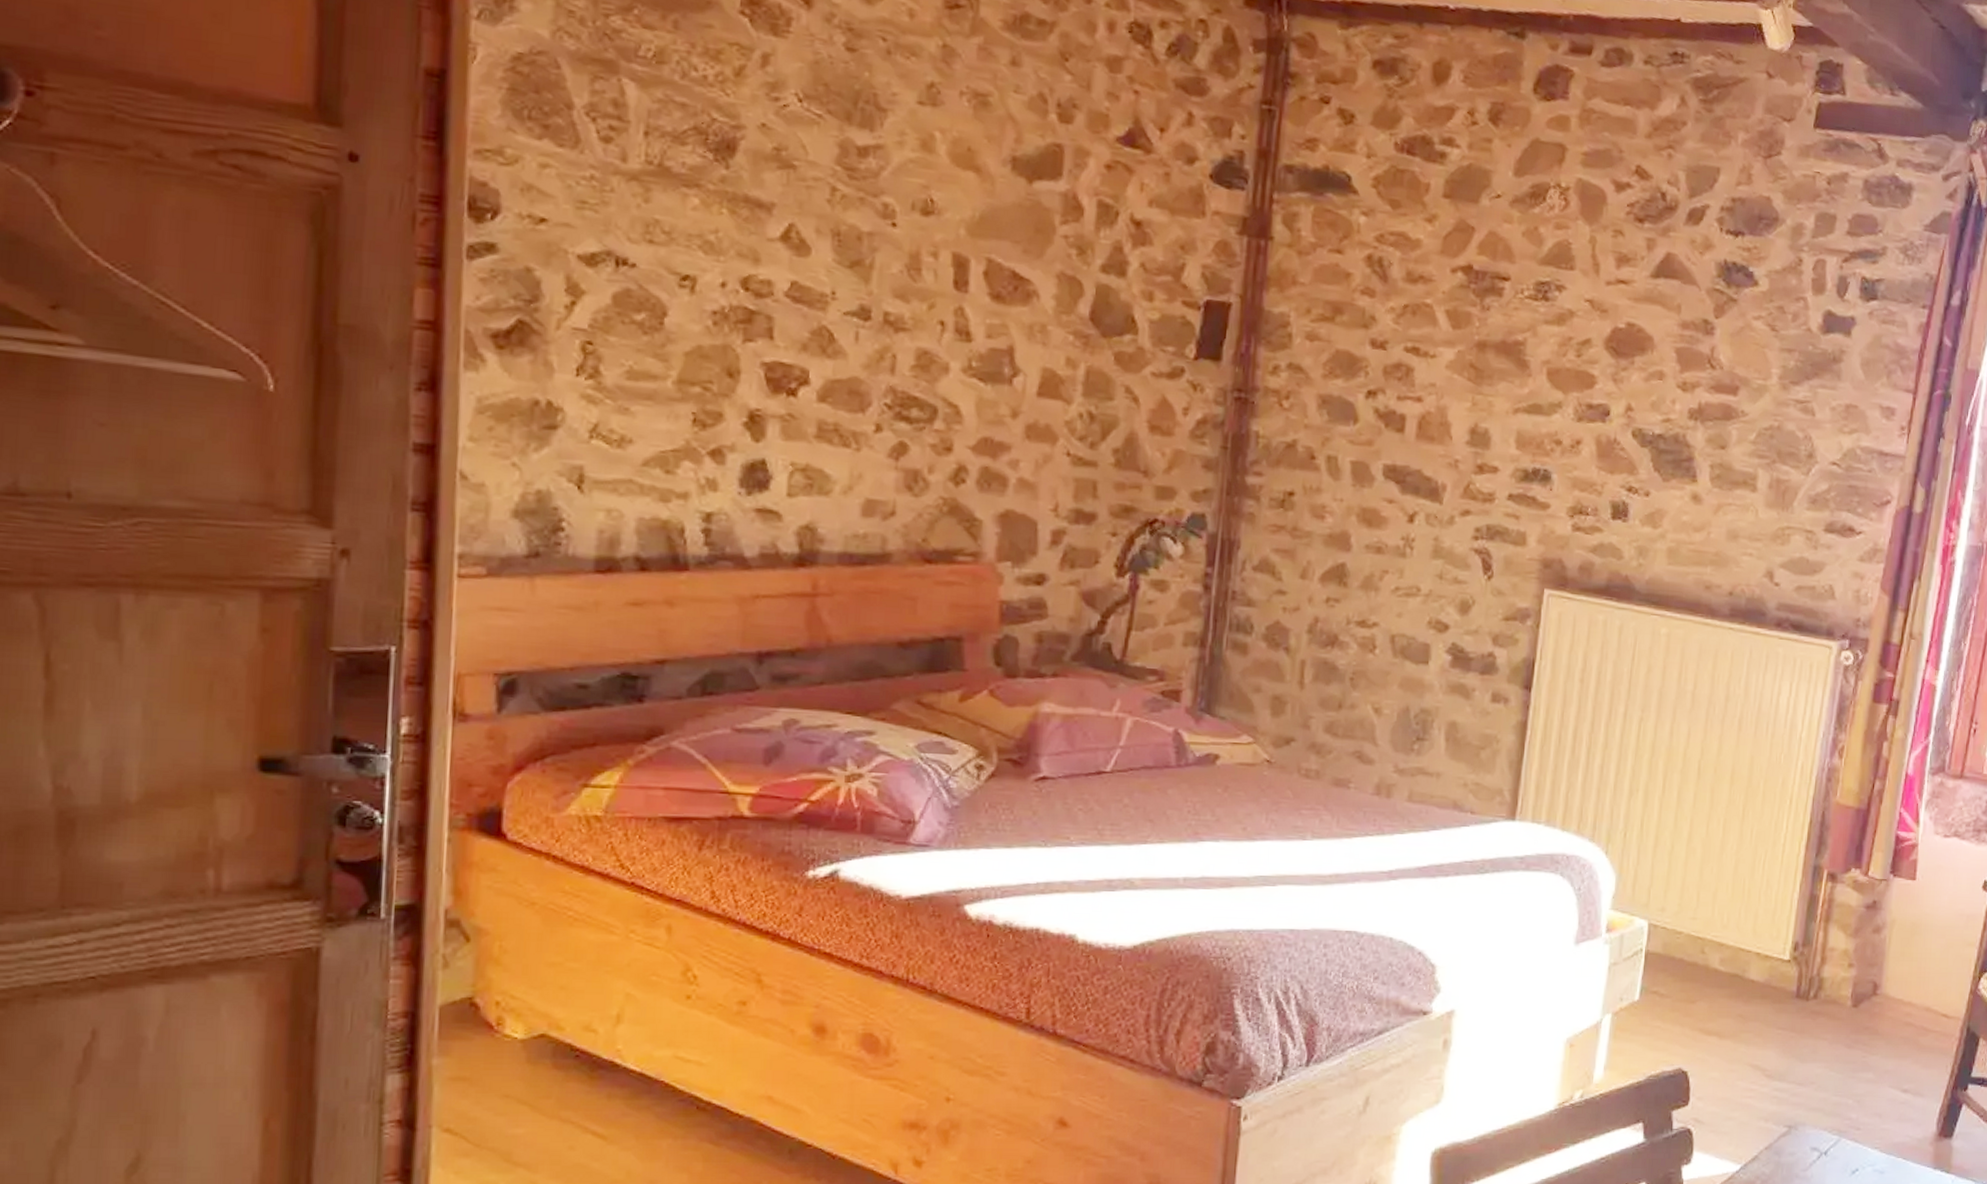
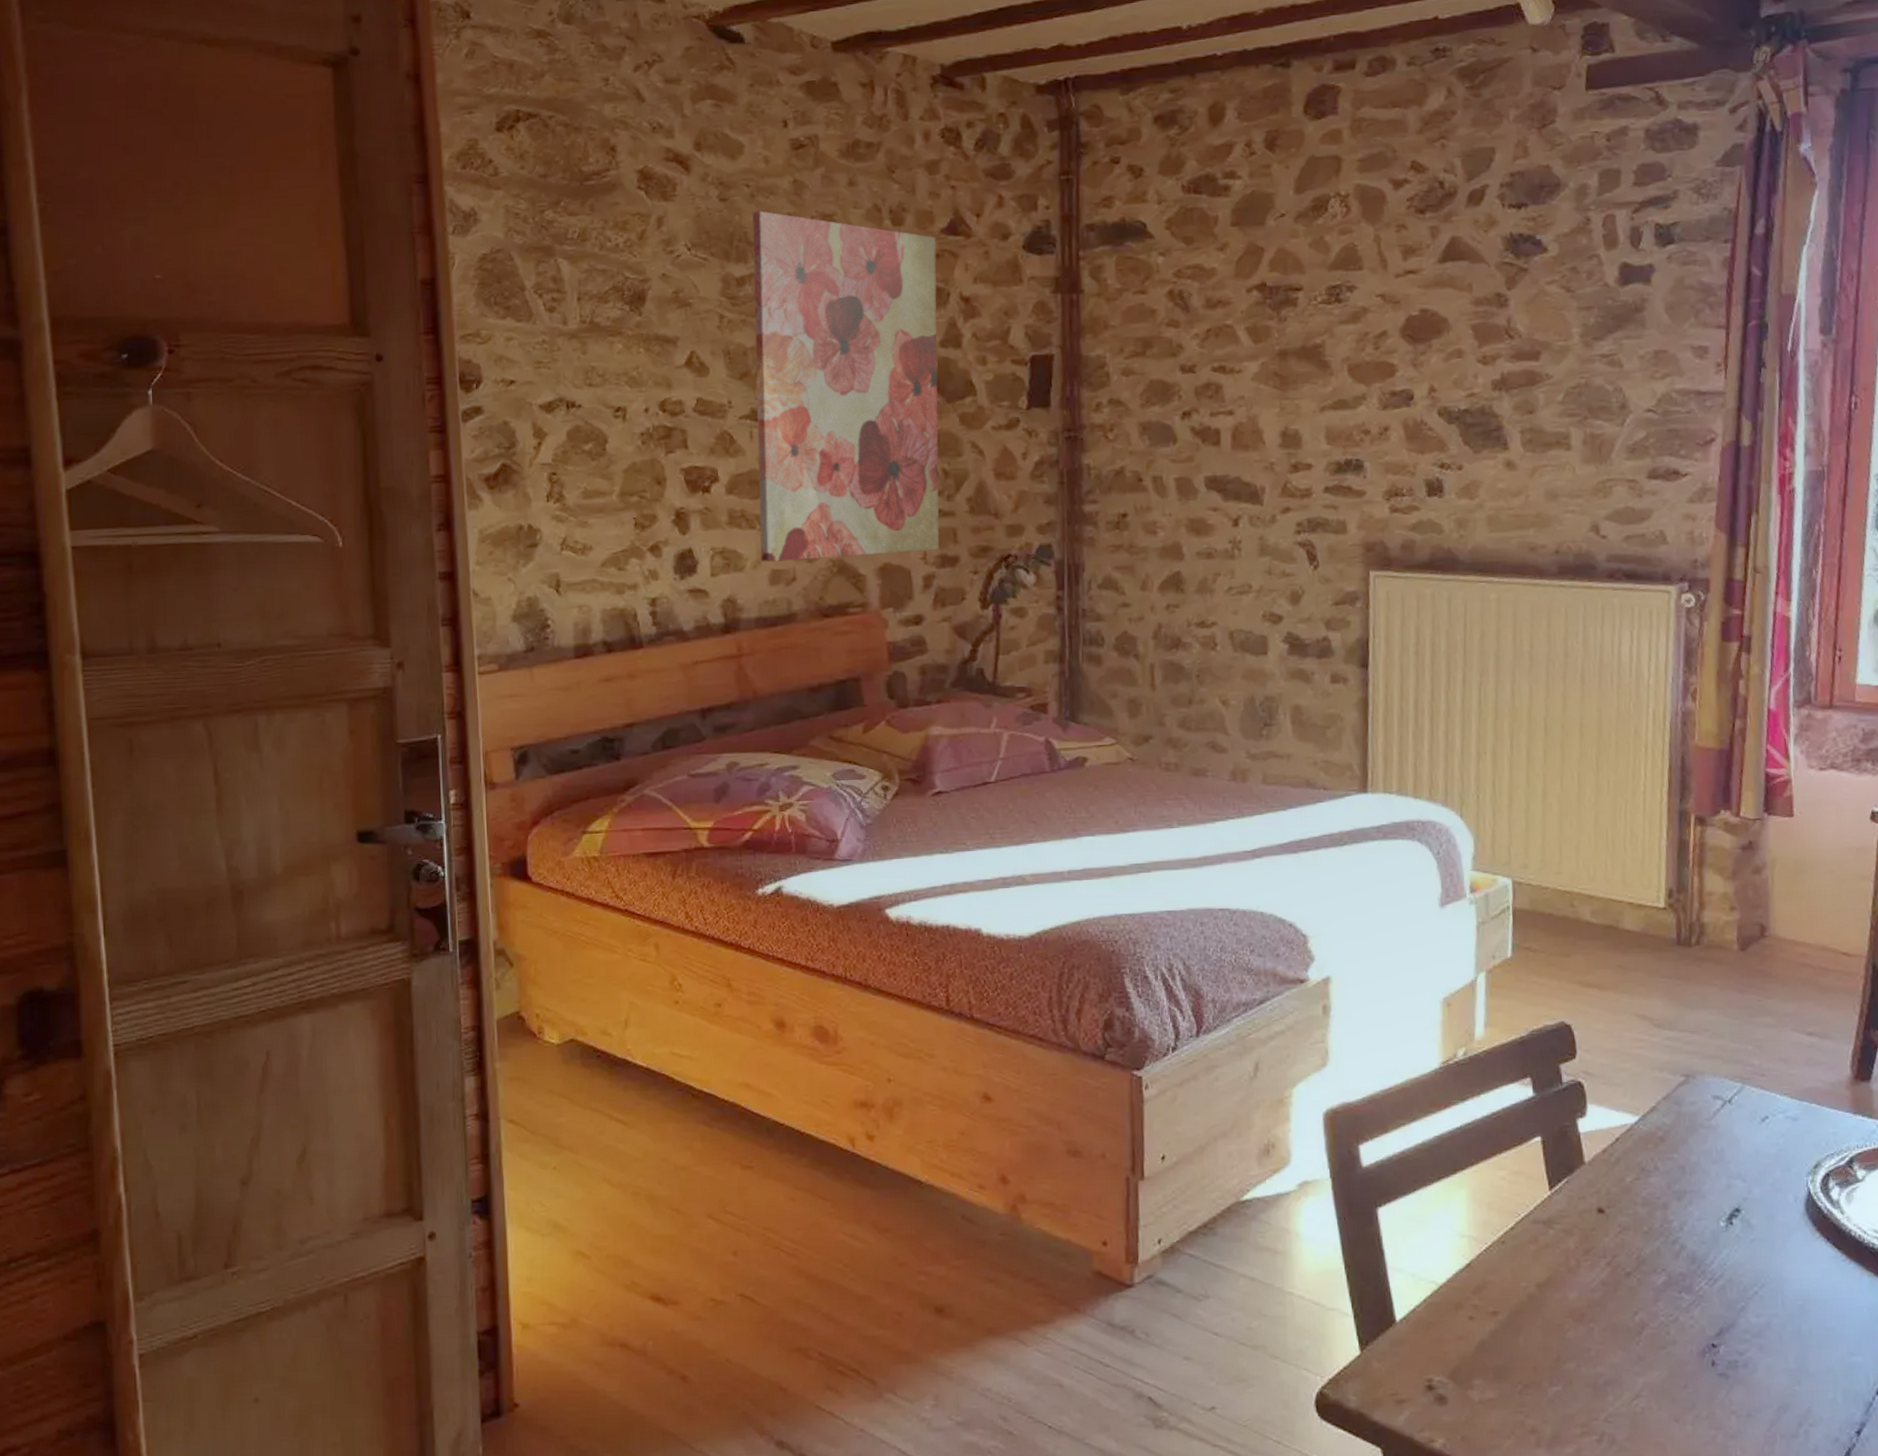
wall art: none [854,71,1109,503] -> present [752,211,939,563]

